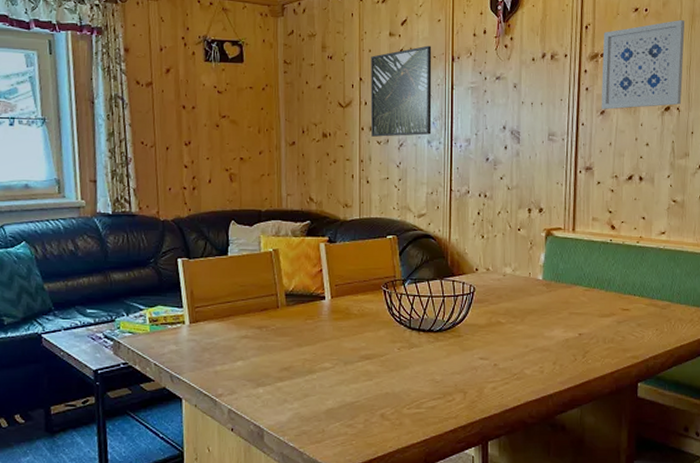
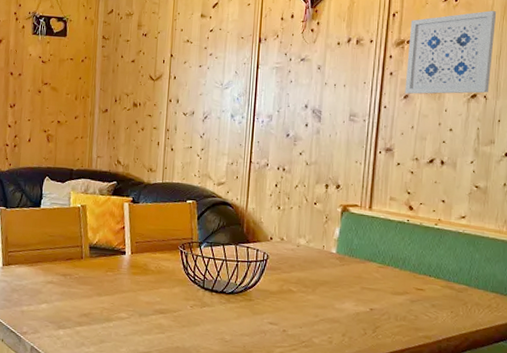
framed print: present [370,45,432,137] -> none [178,27,240,110]

